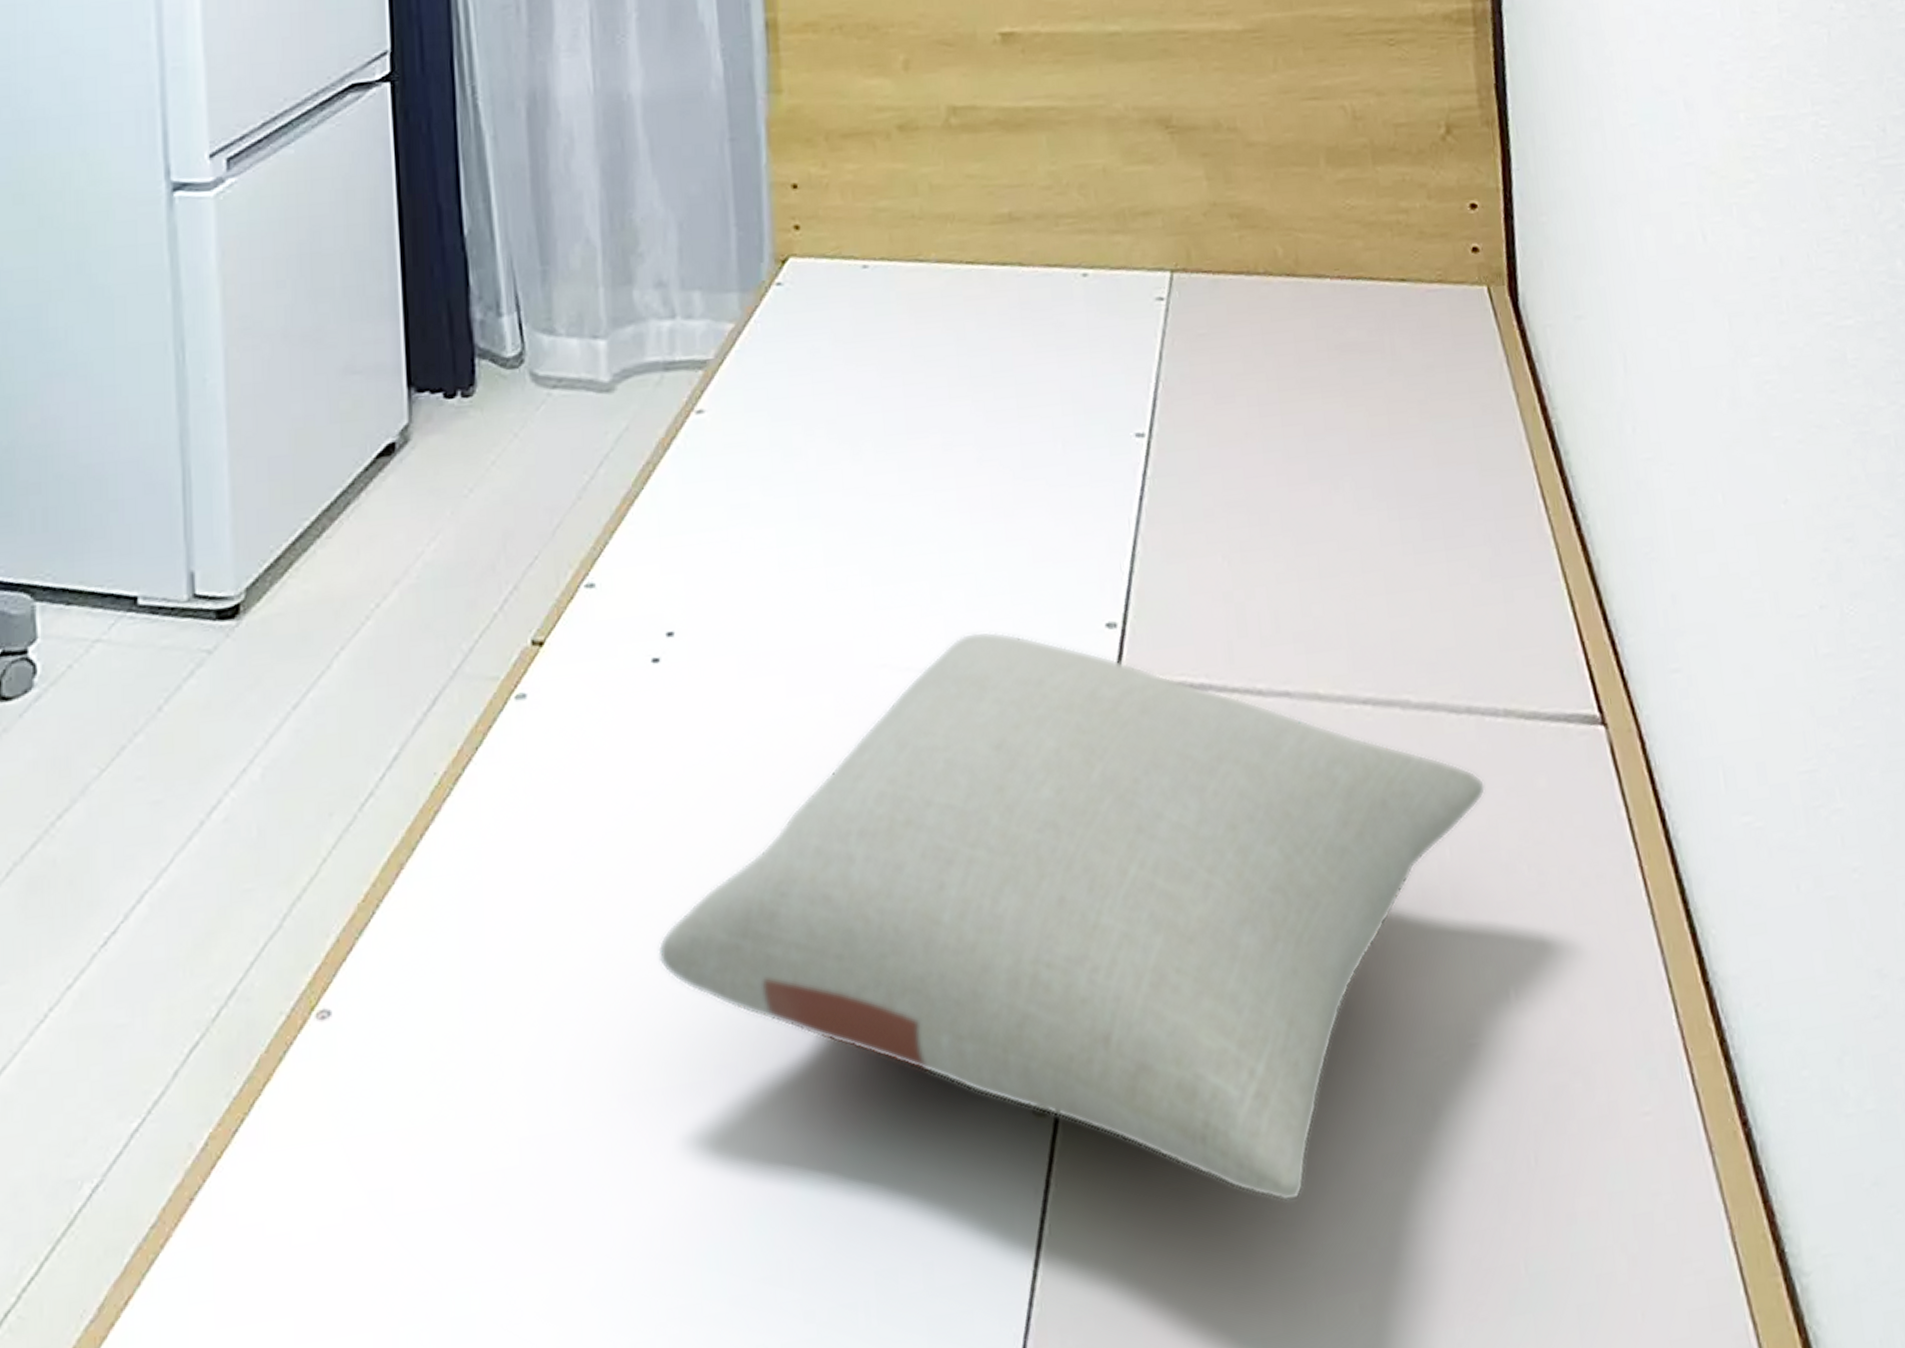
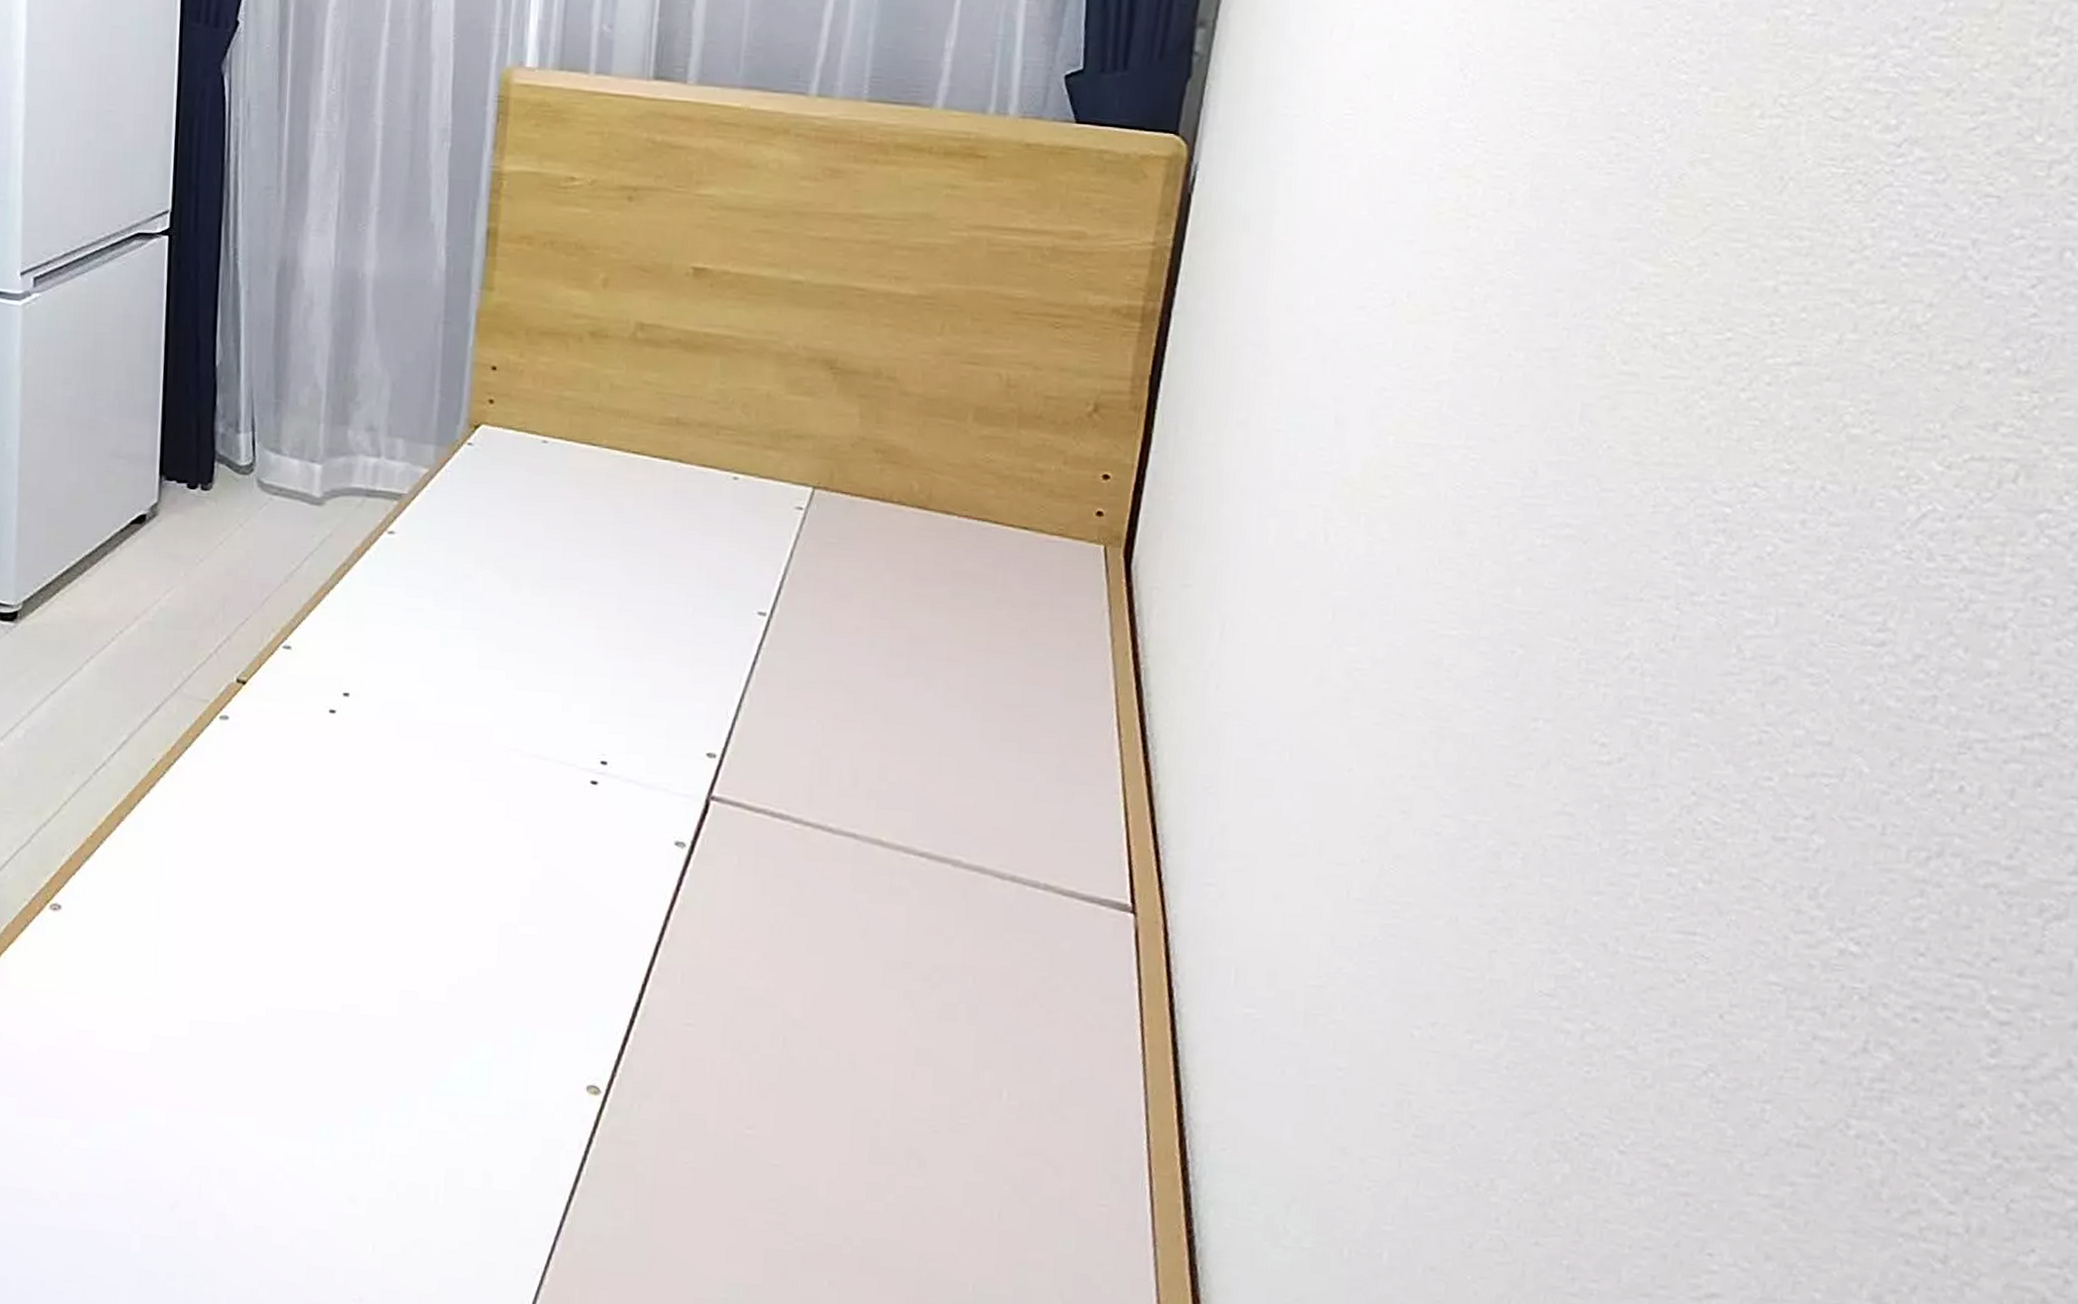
pillow: present [658,630,1486,1203] -> none [309,738,1015,1198]

